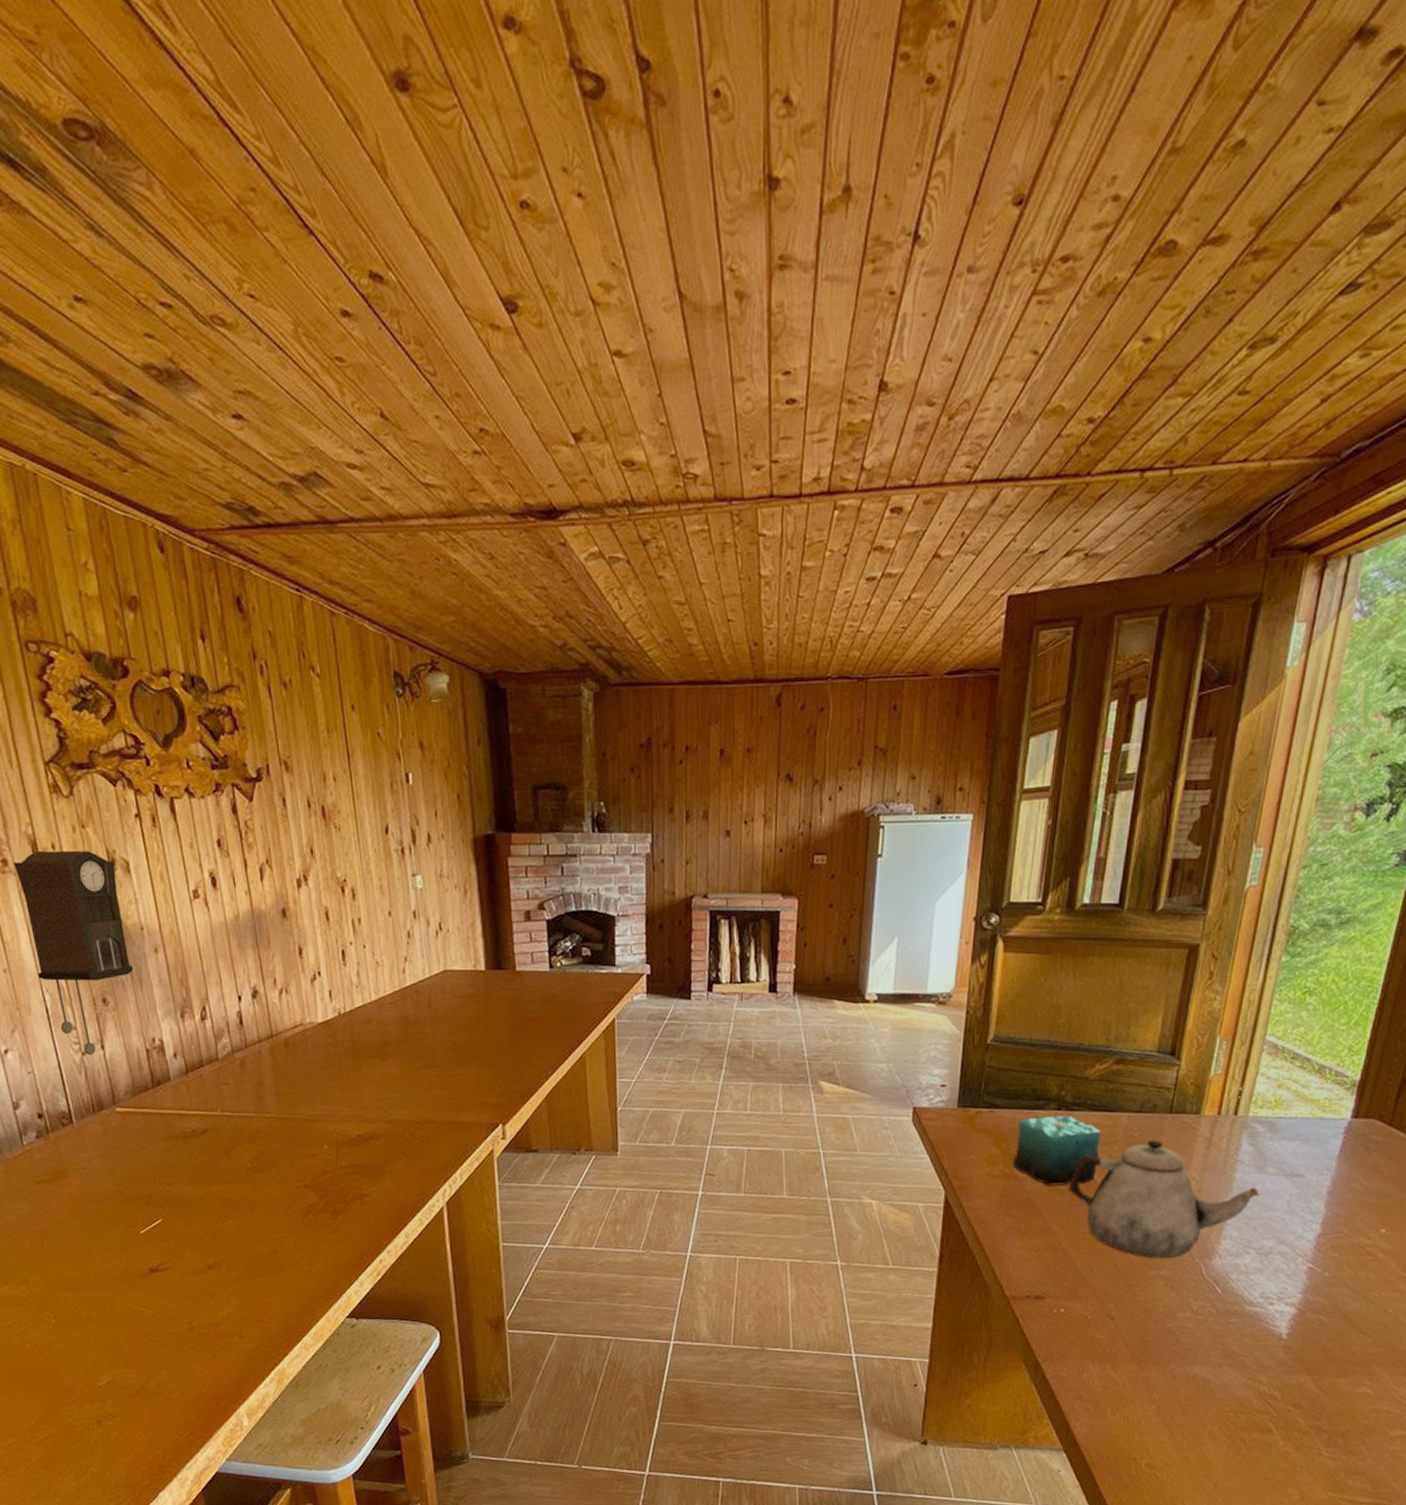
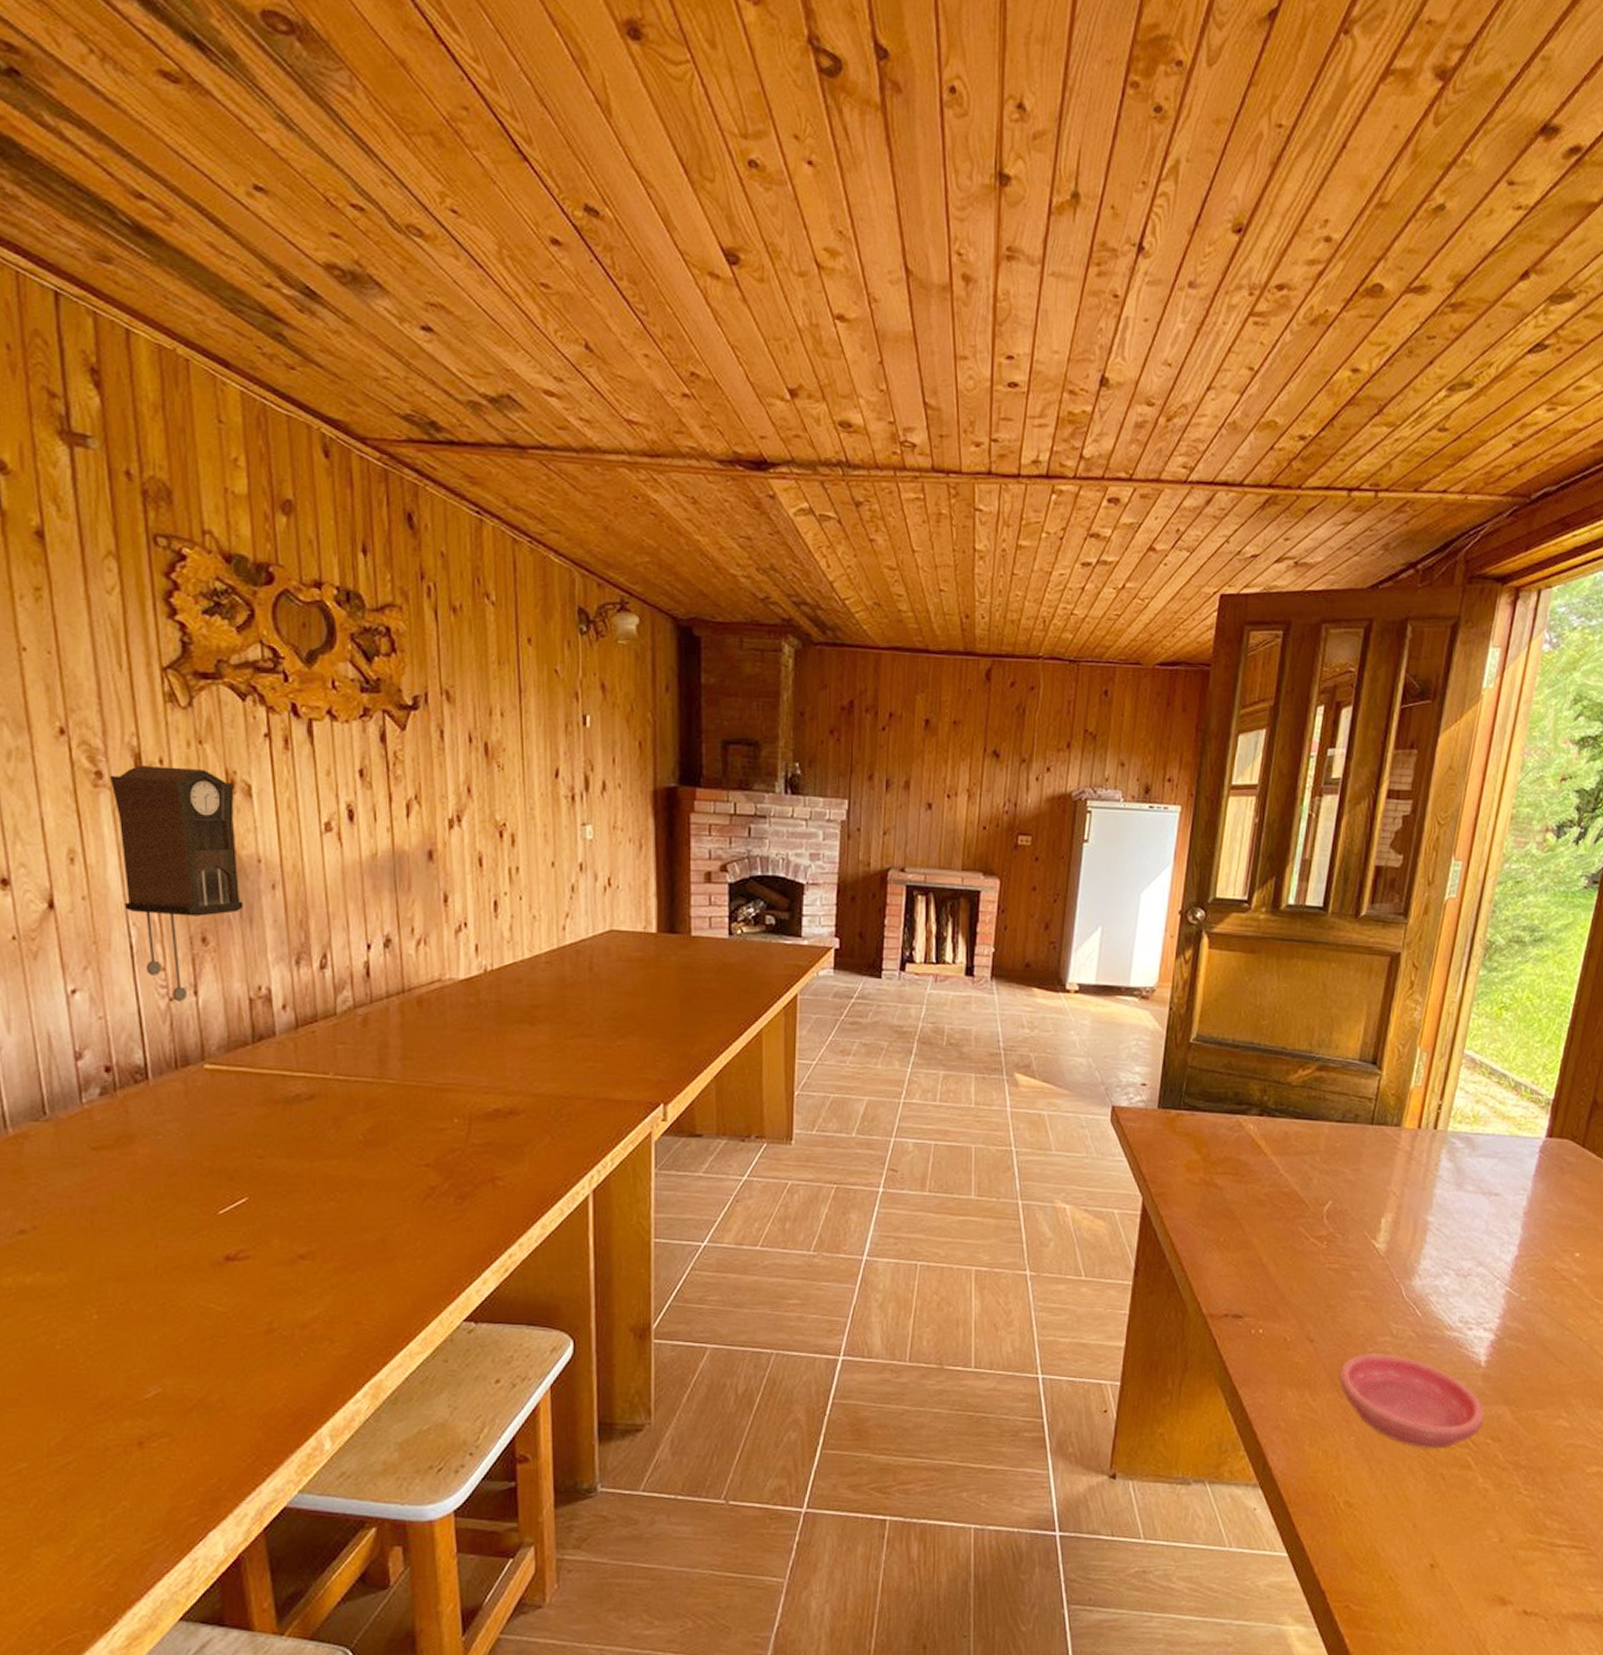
candle: present [1012,1115,1101,1186] -> none [1213,1121,1303,1196]
teapot: present [1069,1140,1259,1258] -> none [1269,1152,1458,1277]
saucer: none [1140,1328,1286,1415] -> present [1339,1352,1484,1449]

